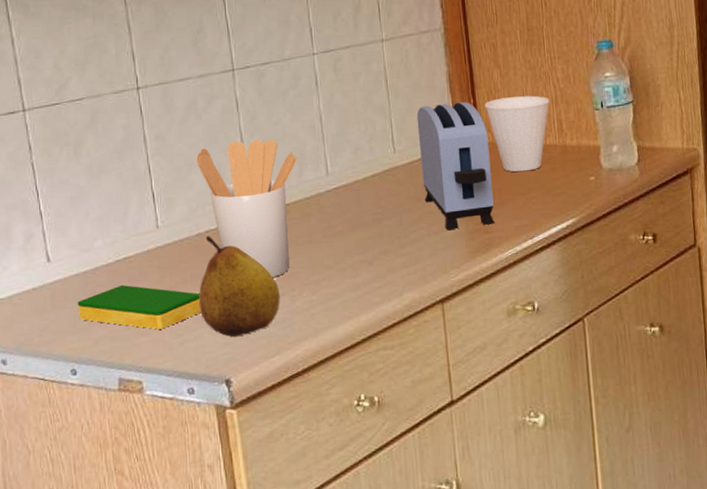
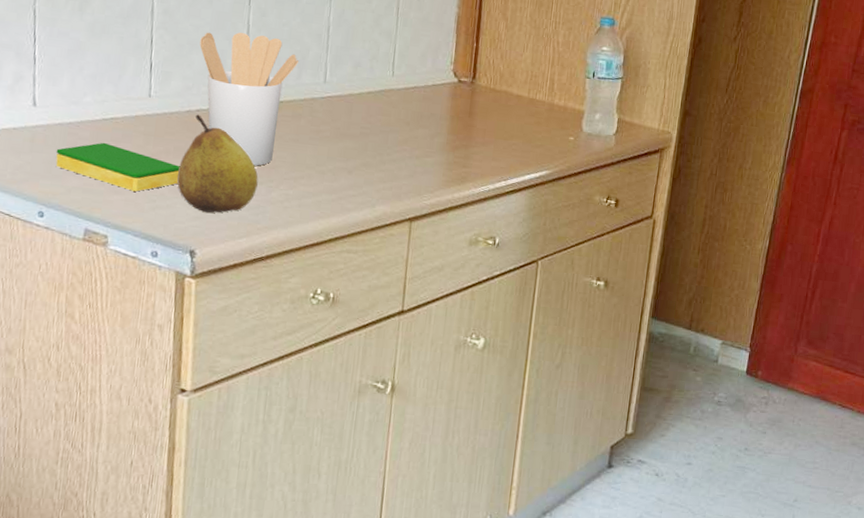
toaster: present [416,101,495,230] -> none [412,39,484,160]
cup: present [484,95,550,172] -> none [485,48,547,120]

